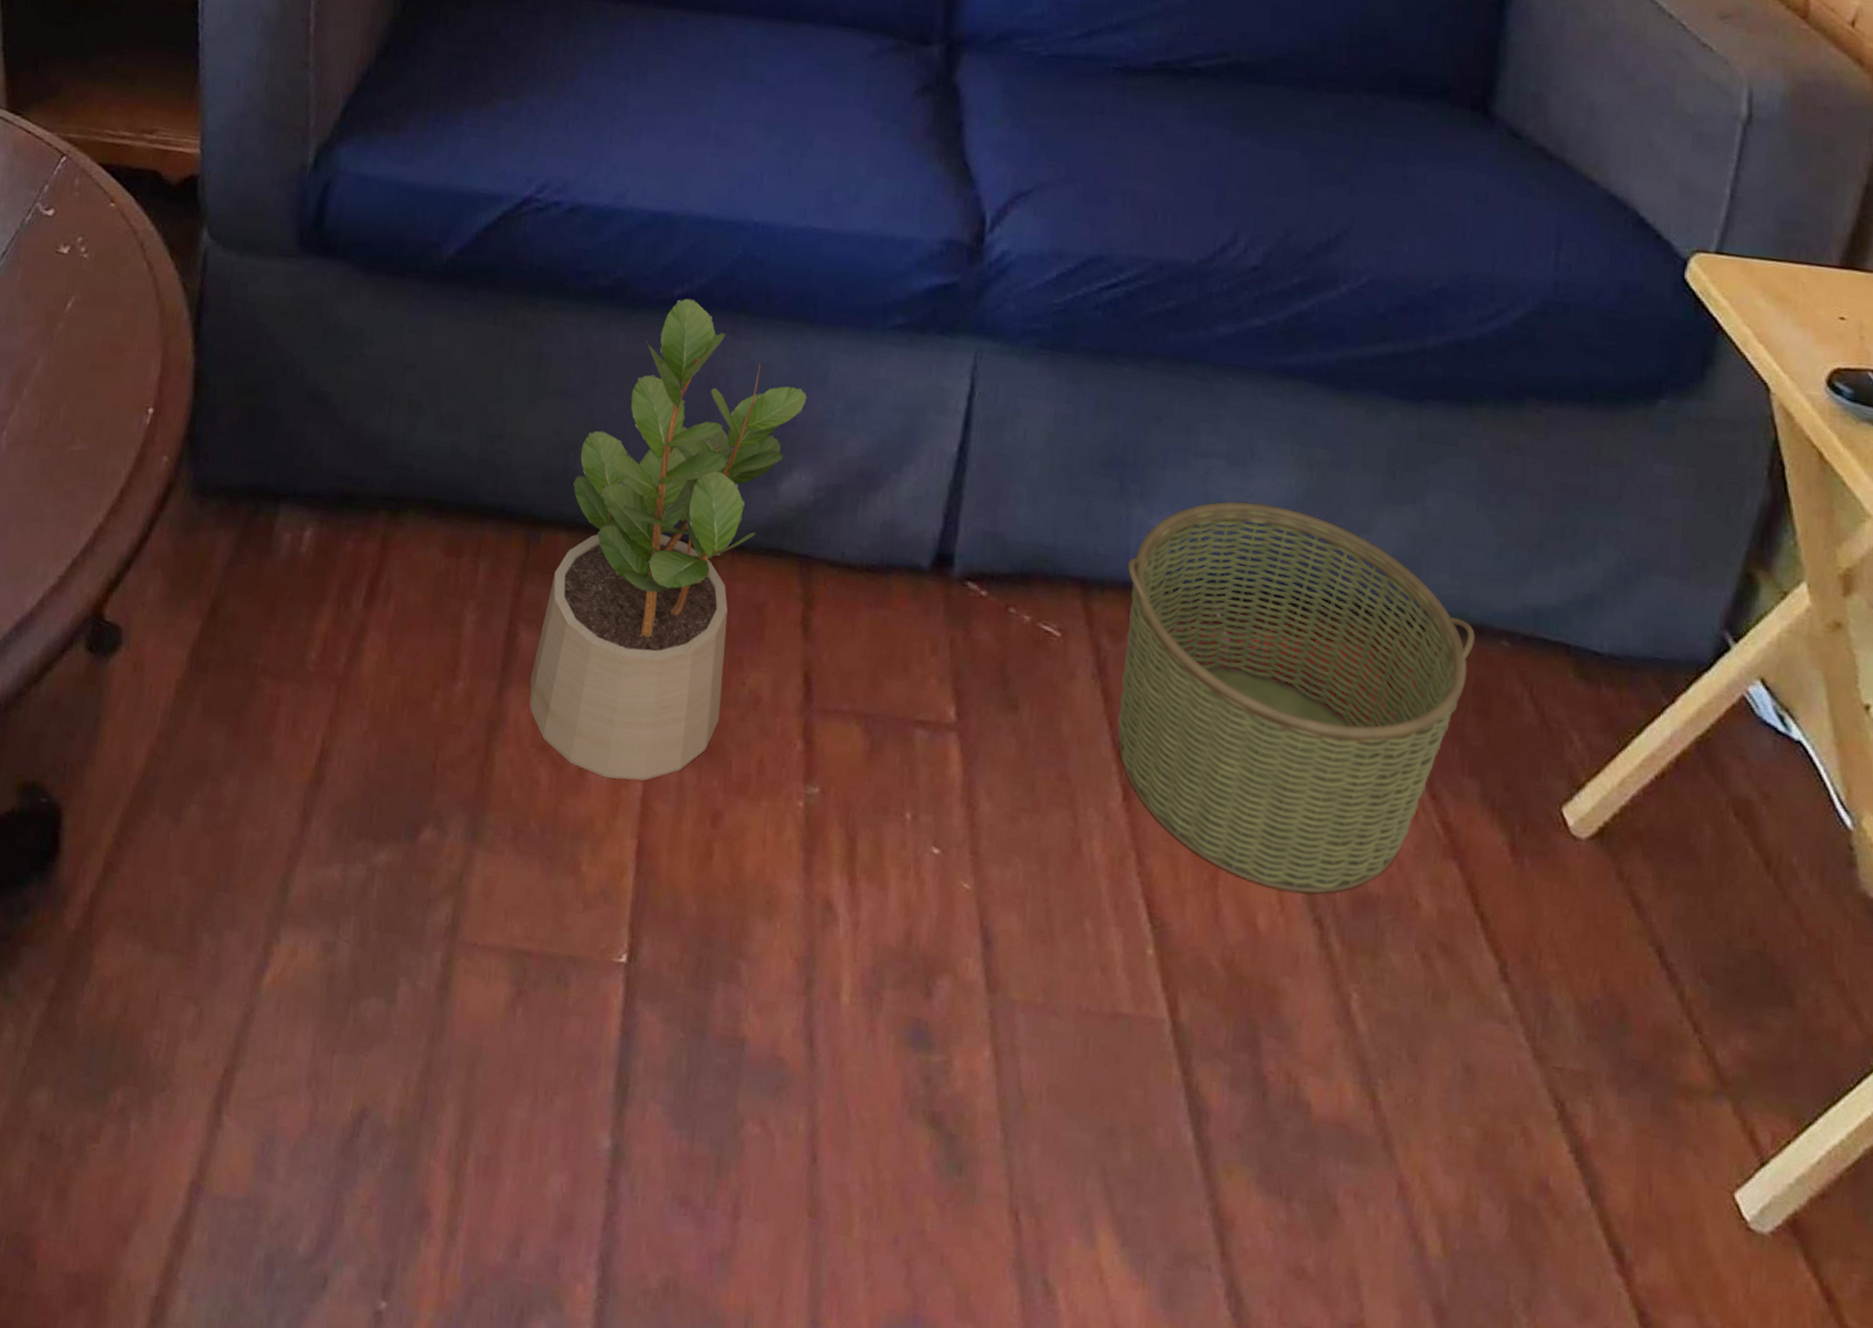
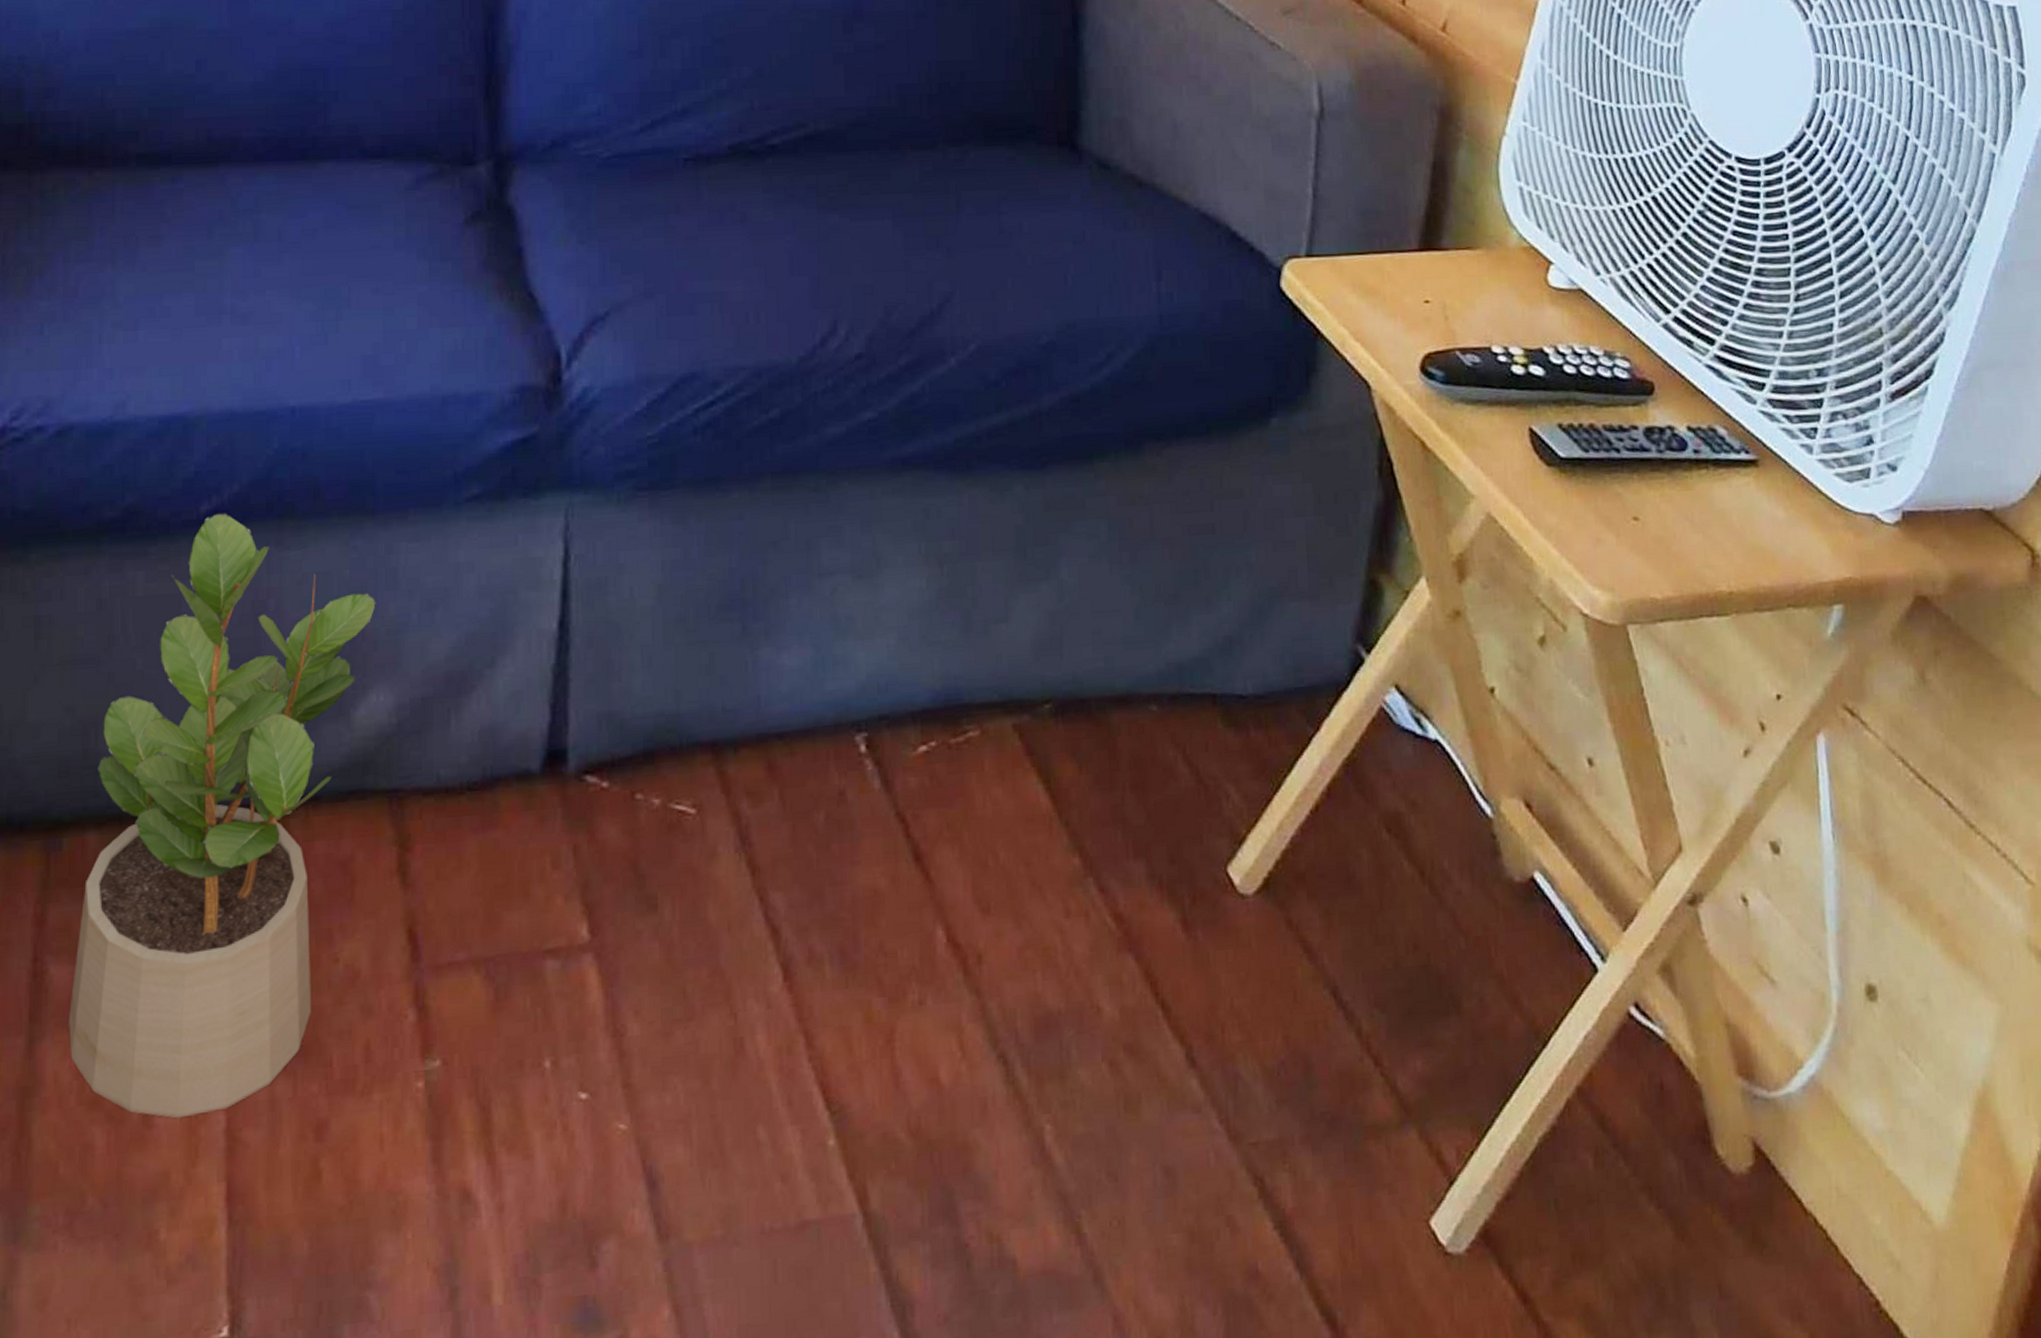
basket: present [1117,501,1476,894] -> none [760,613,1125,1035]

